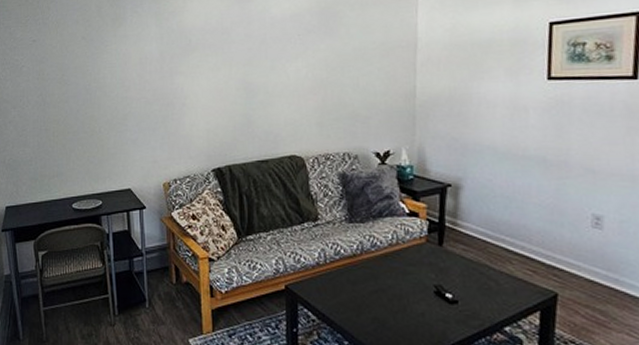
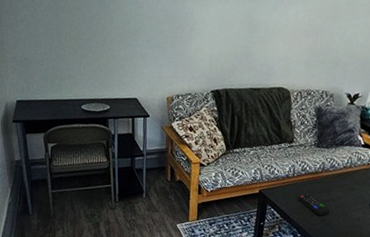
remote control: none [336,284,382,314] -> present [298,193,331,216]

